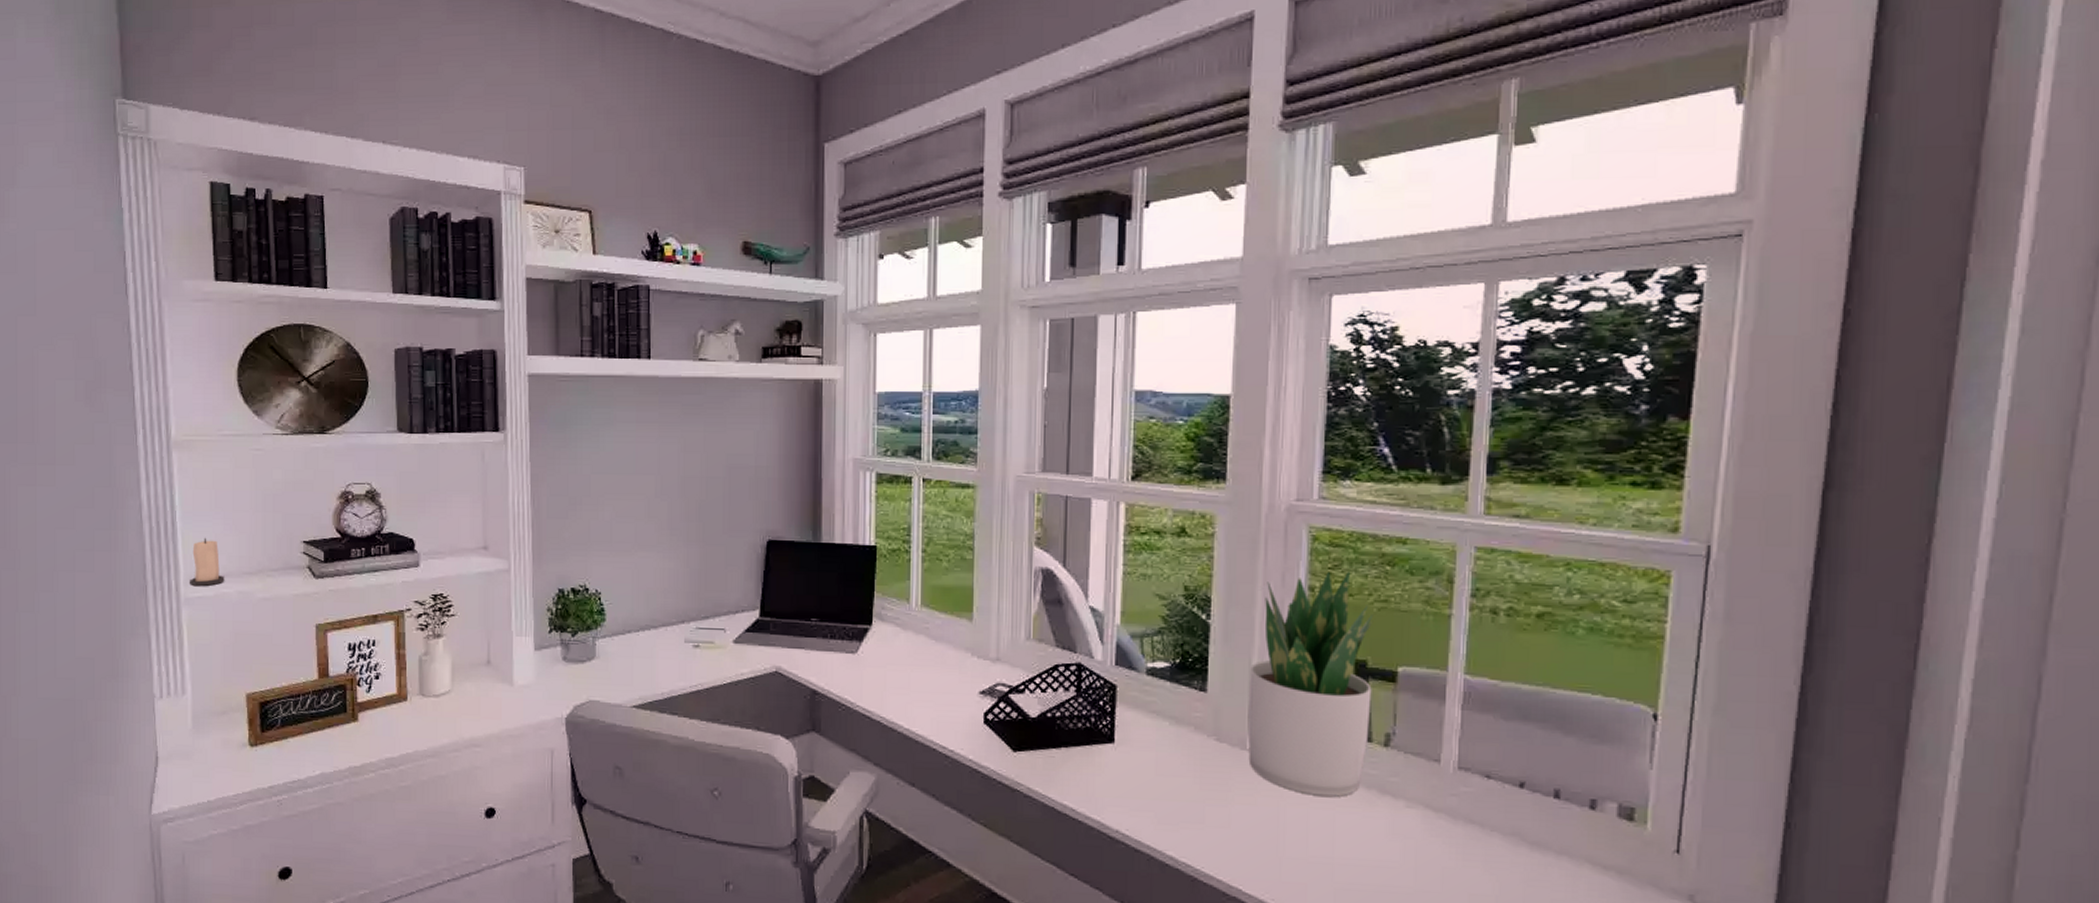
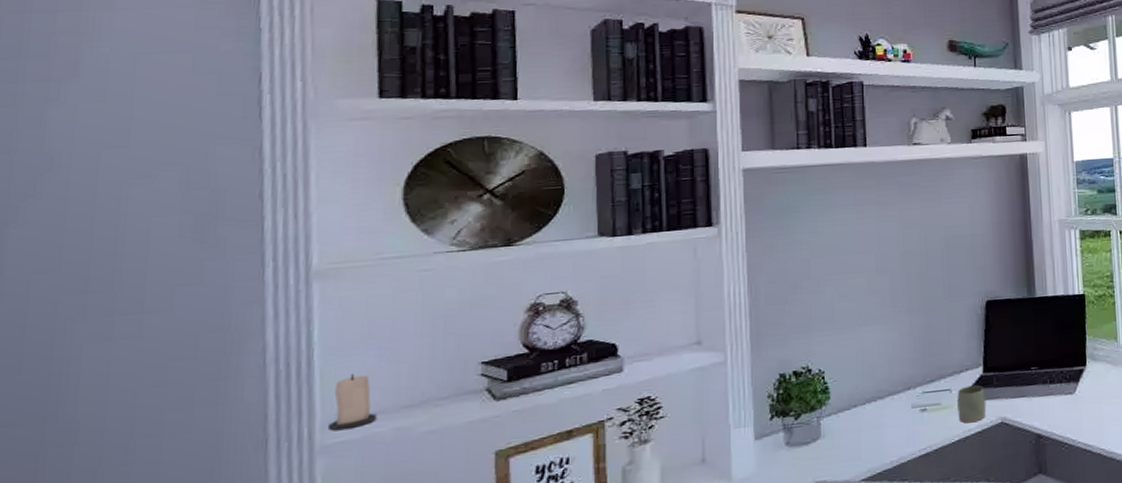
mug: none [731,628,761,667] -> present [957,385,987,423]

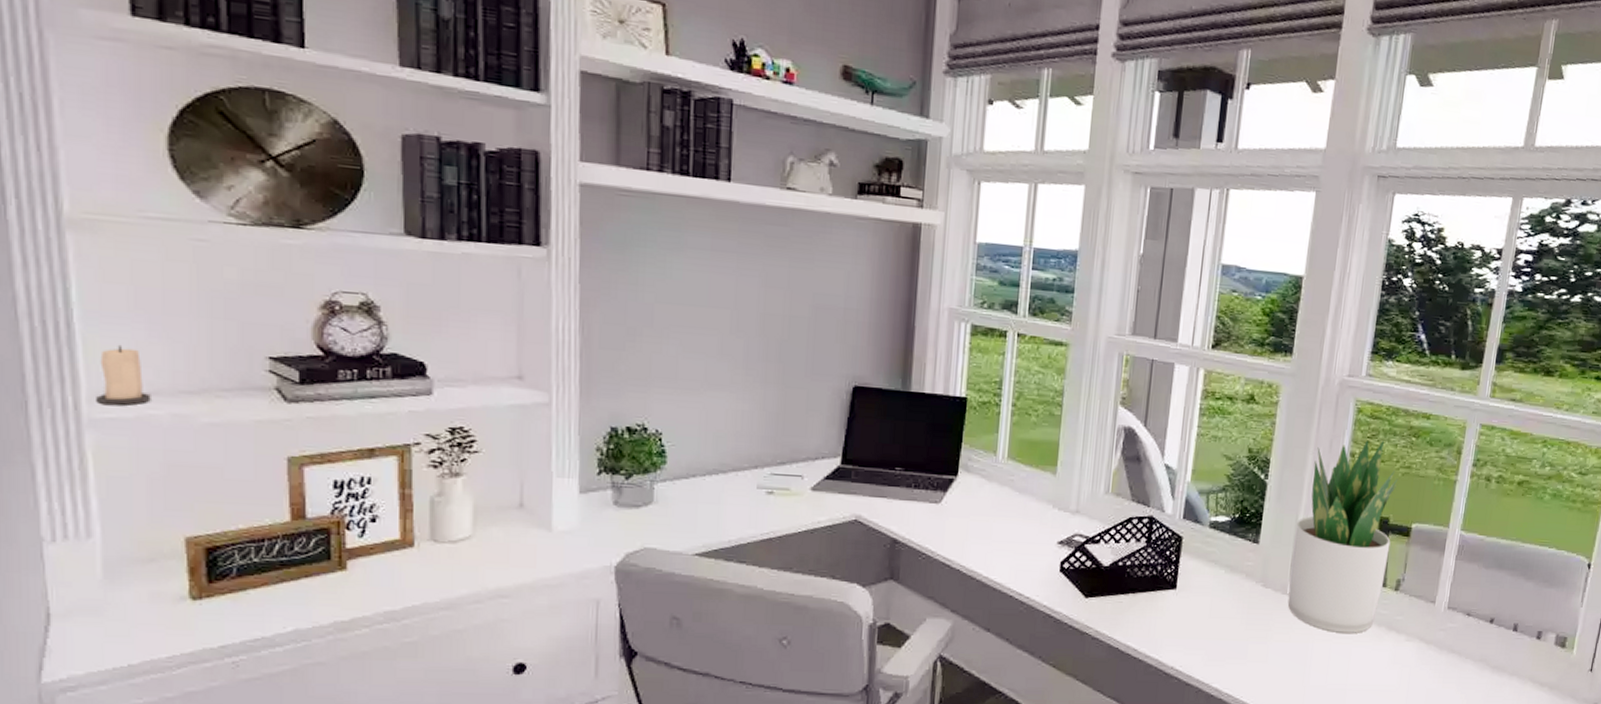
mug: present [957,385,987,423] -> none [808,475,842,515]

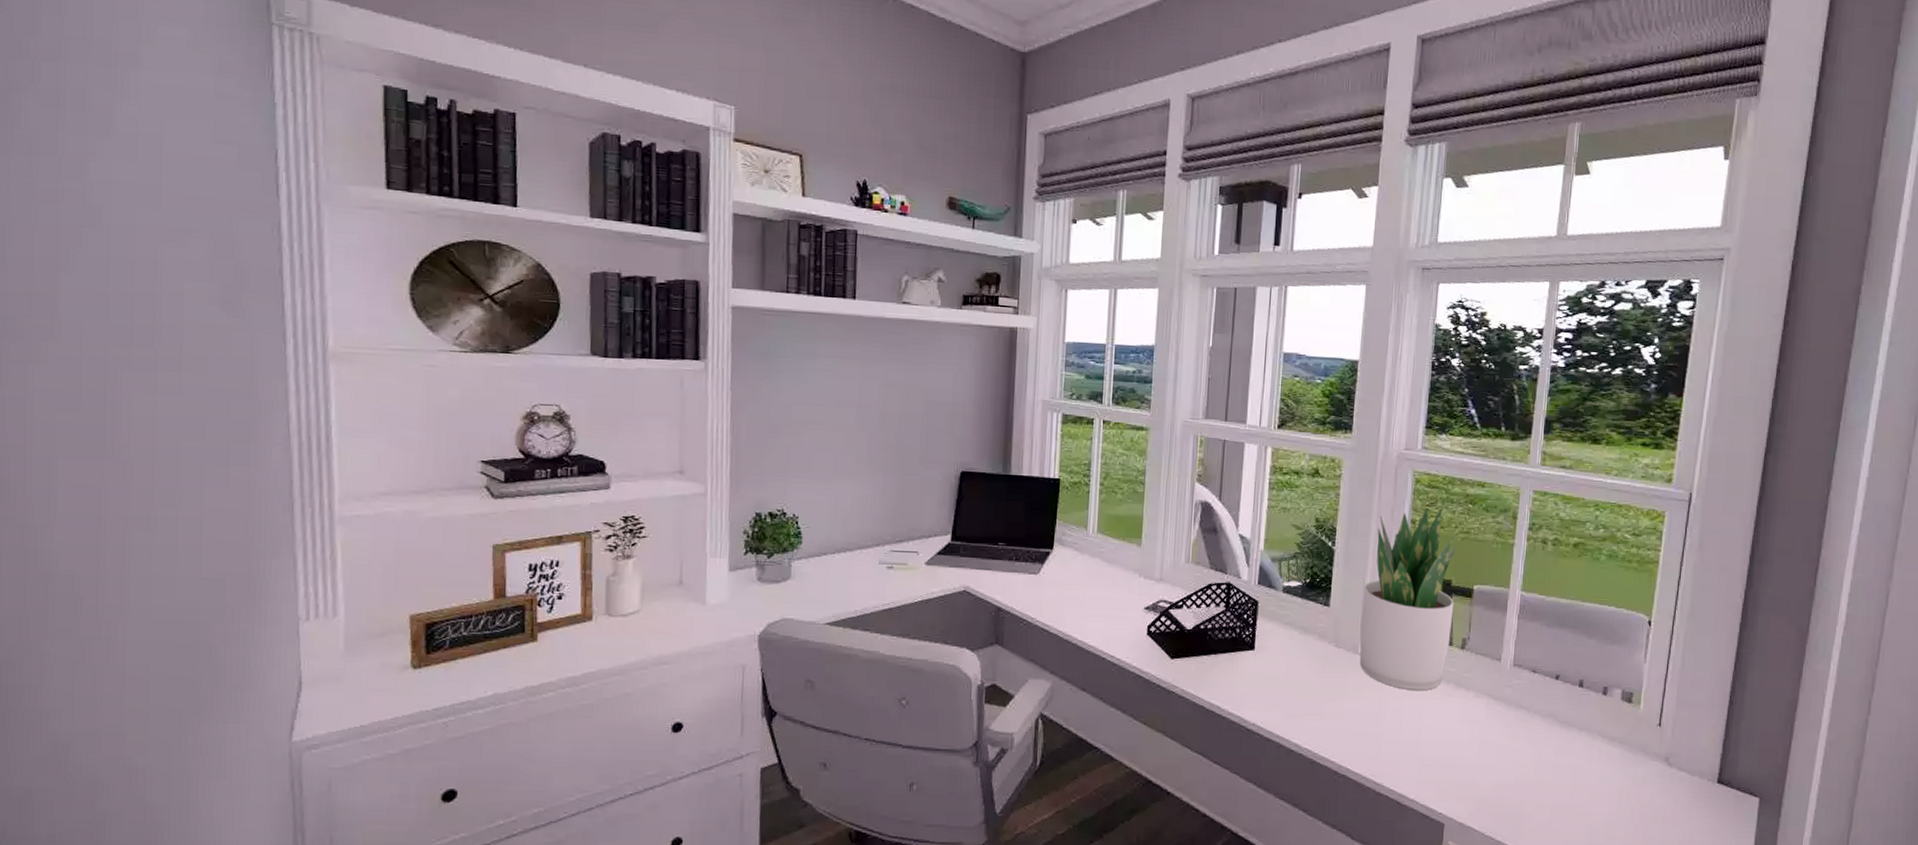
candle: present [94,344,151,406] -> none [345,454,388,505]

